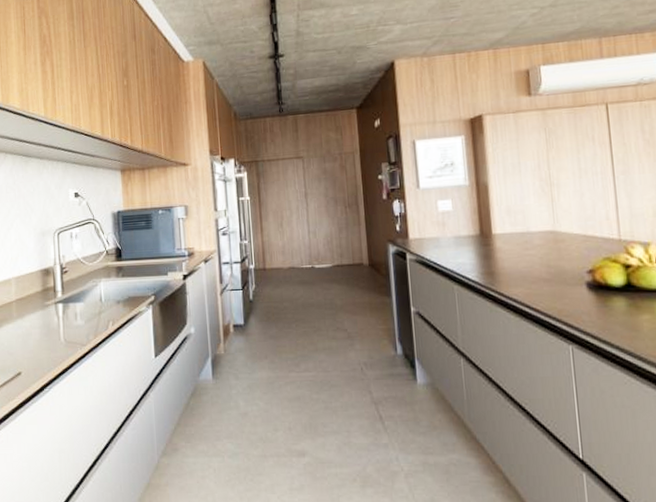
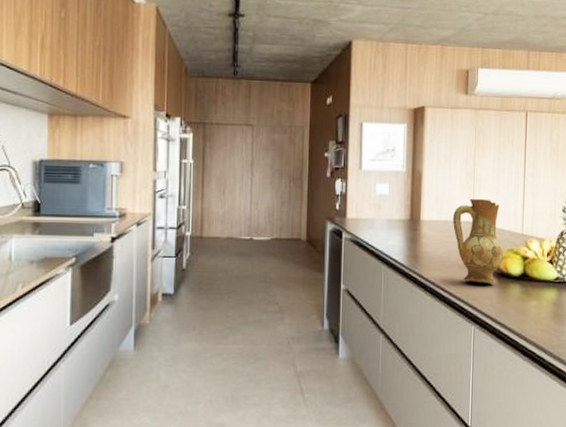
ceramic jug: none [530,204,599,298] -> present [453,198,503,283]

